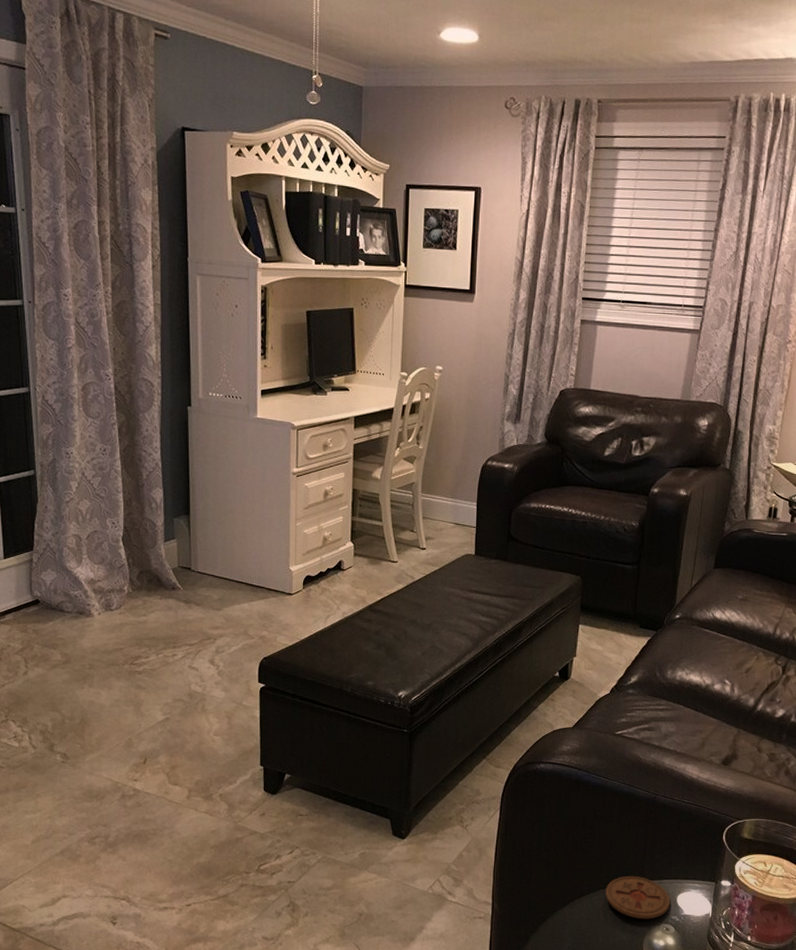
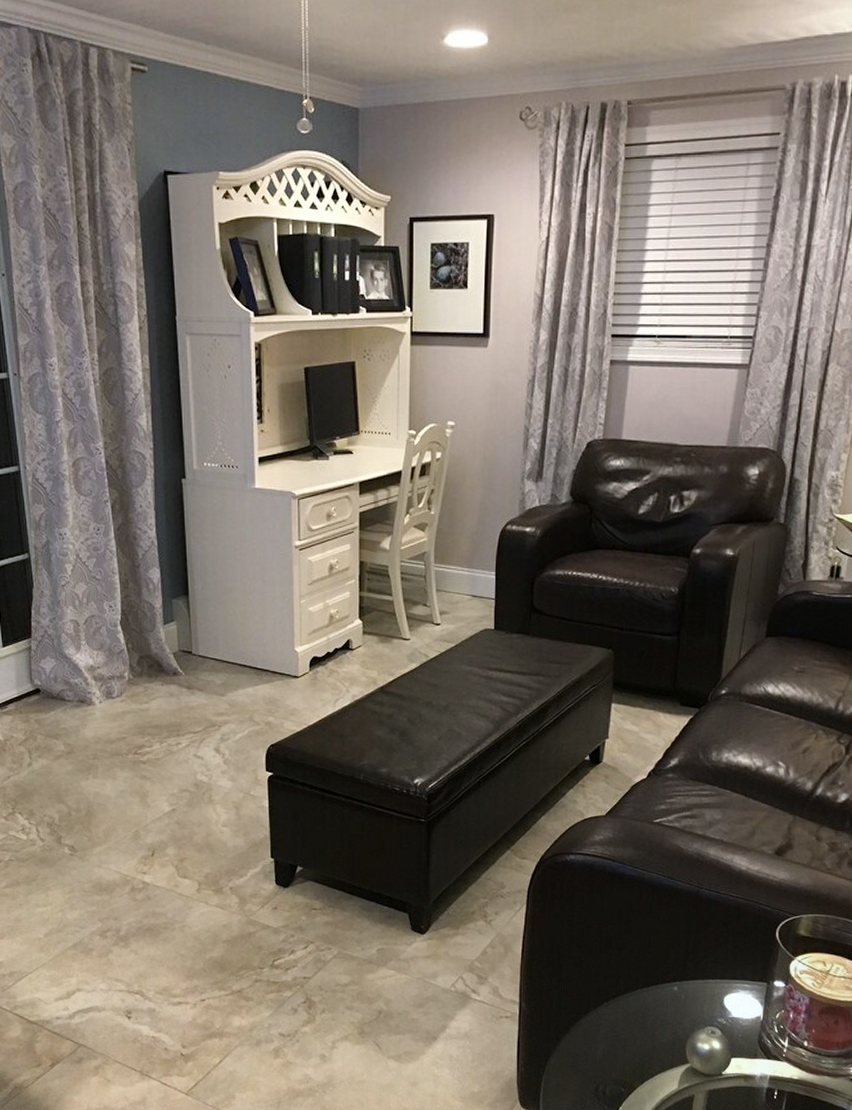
coaster: present [605,875,670,919] -> none [643,975,716,1022]

